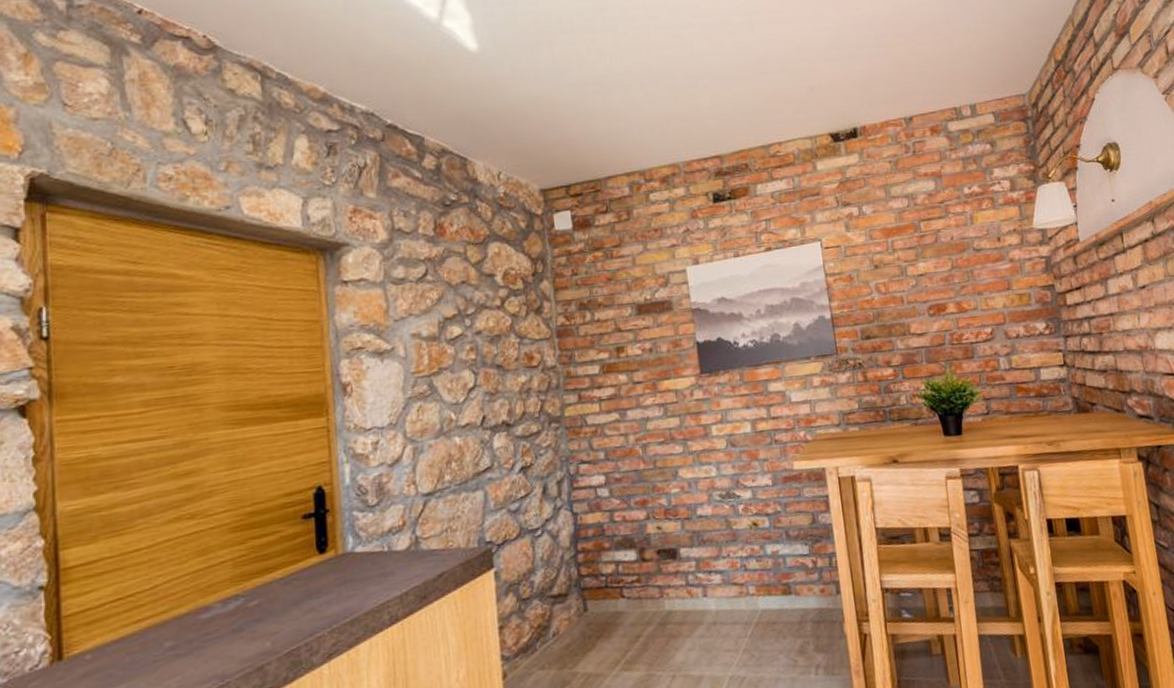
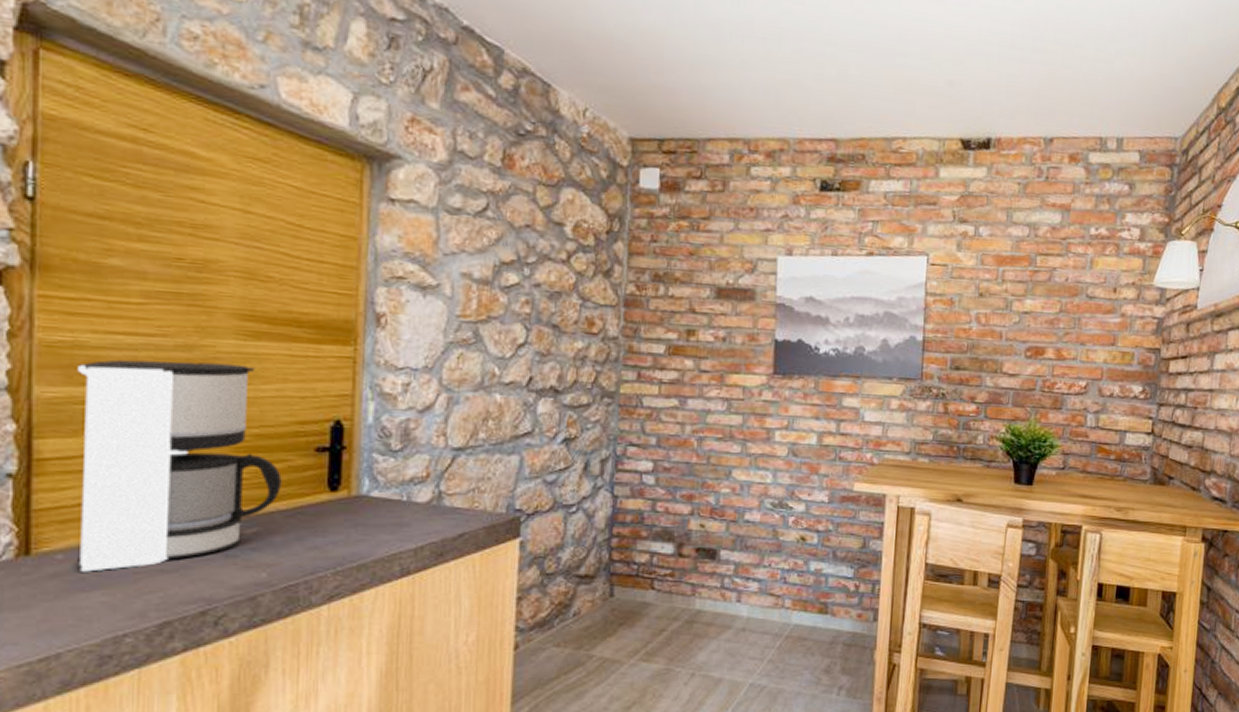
coffee maker: none [93,451,276,668] -> present [78,359,282,572]

